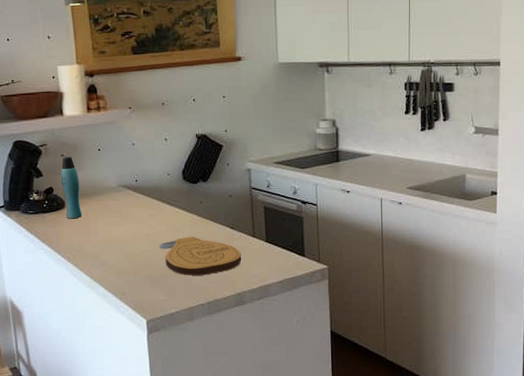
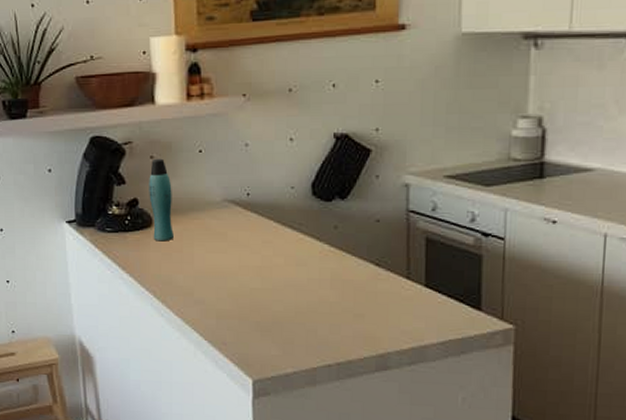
cutting board: present [159,236,241,276] -> none [275,273,388,327]

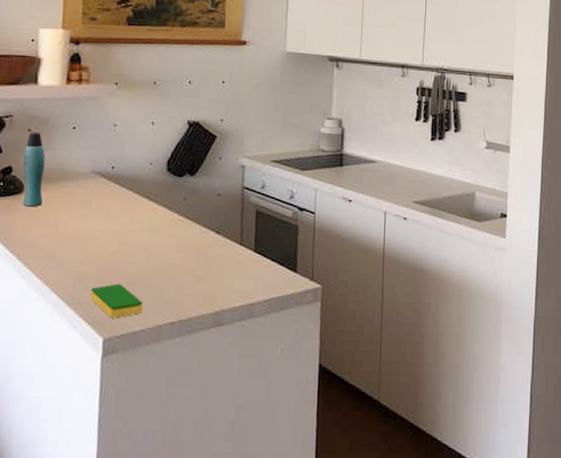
dish sponge: none [235,322,294,359] -> present [90,283,143,318]

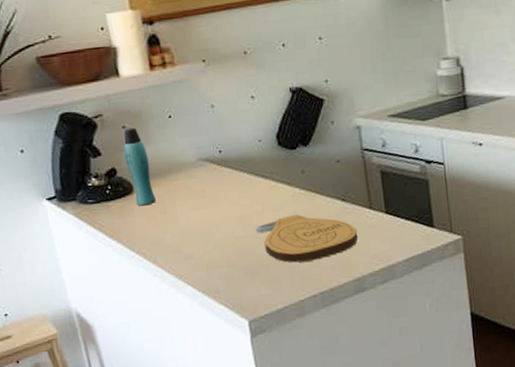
dish sponge: present [90,283,143,318] -> none [225,266,282,301]
cutting board: none [130,238,224,287] -> present [256,214,358,263]

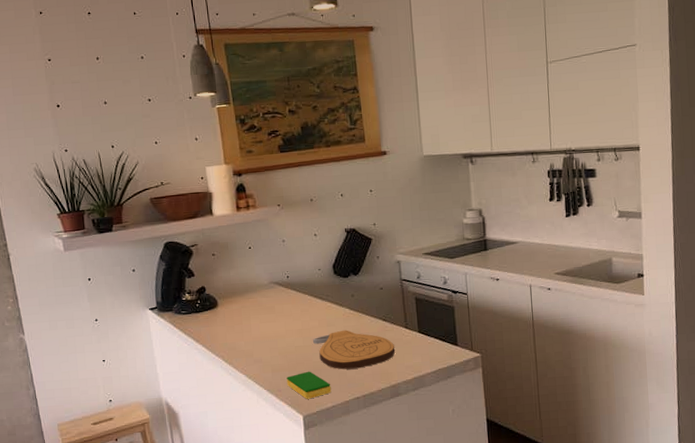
bottle: present [124,127,156,206] -> none [212,255,235,318]
dish sponge: none [225,266,282,301] -> present [286,371,332,399]

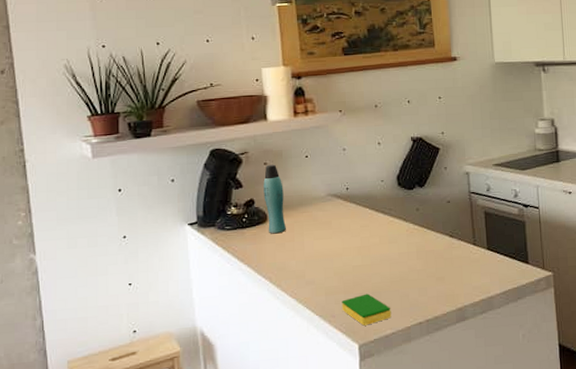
bottle: none [212,255,235,318] -> present [263,164,286,234]
cutting board: present [313,330,395,370] -> none [373,247,462,292]

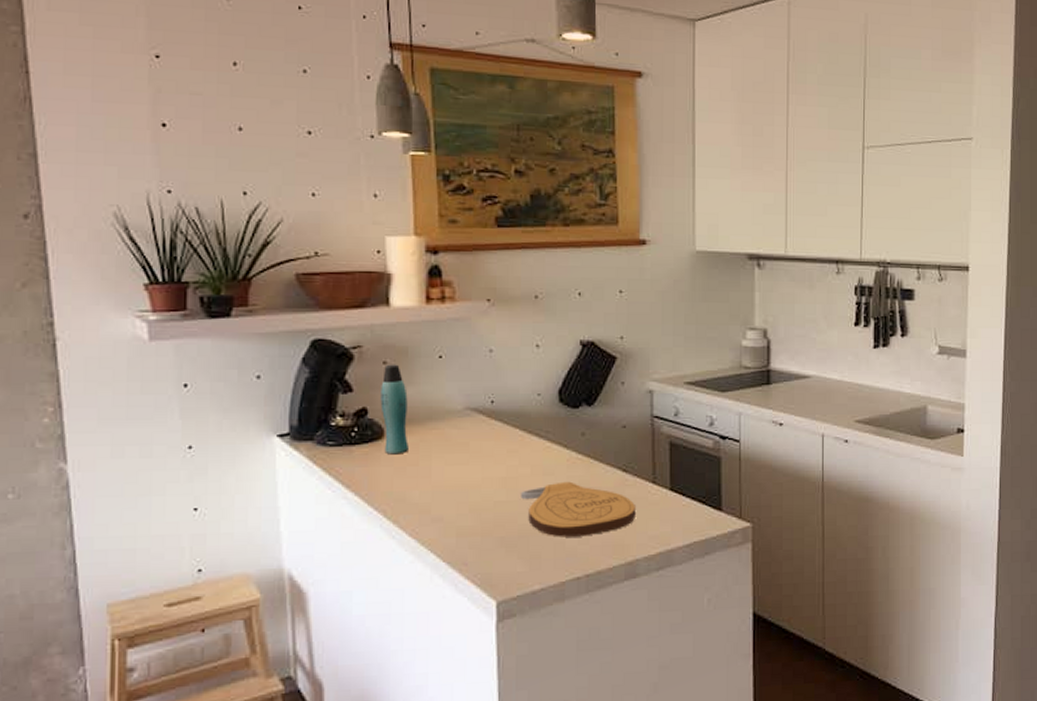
dish sponge: present [342,293,392,326] -> none [477,537,541,578]
cutting board: none [373,247,462,292] -> present [521,481,635,537]

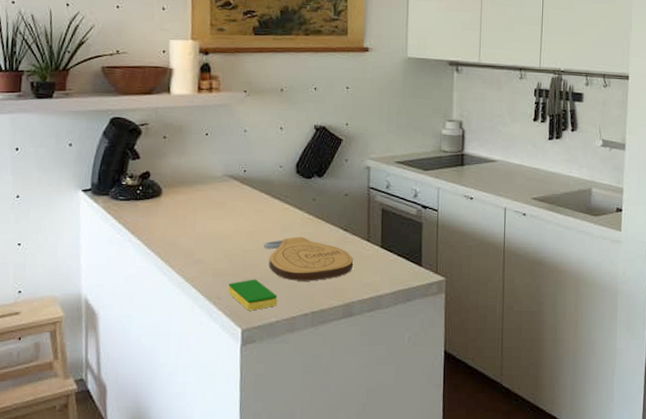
bottle: present [380,364,408,455] -> none [160,138,181,209]
dish sponge: none [477,537,541,578] -> present [228,279,278,311]

